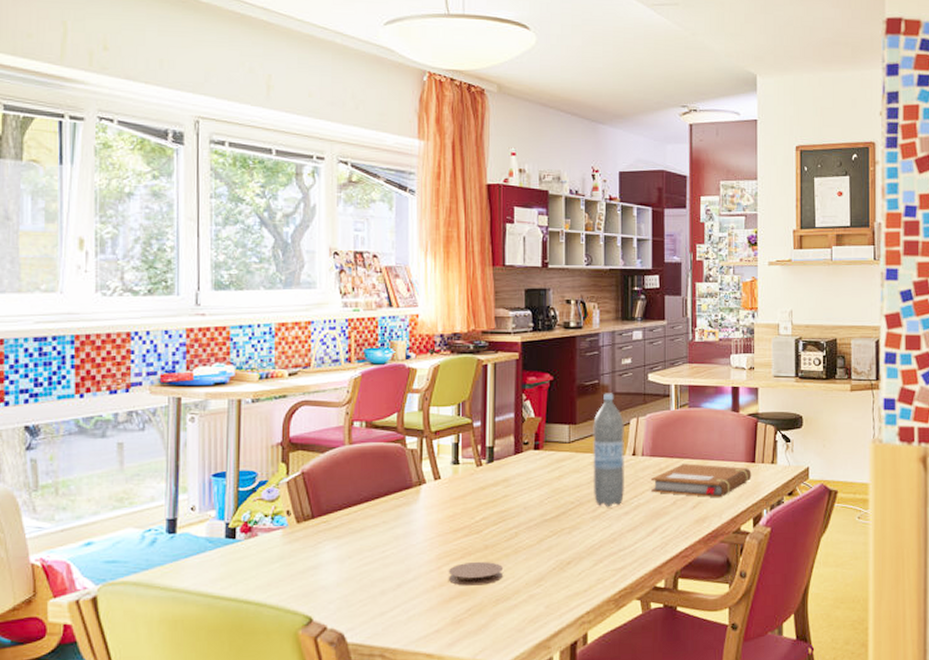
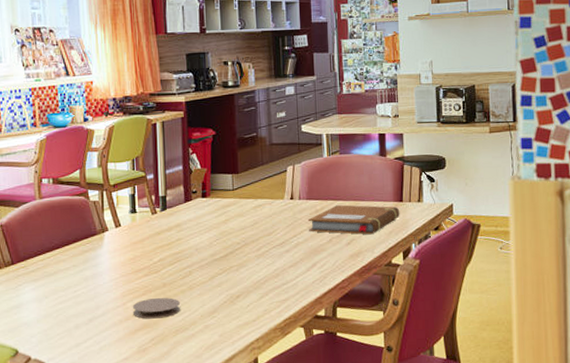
water bottle: present [593,393,626,508] -> none [253,144,286,247]

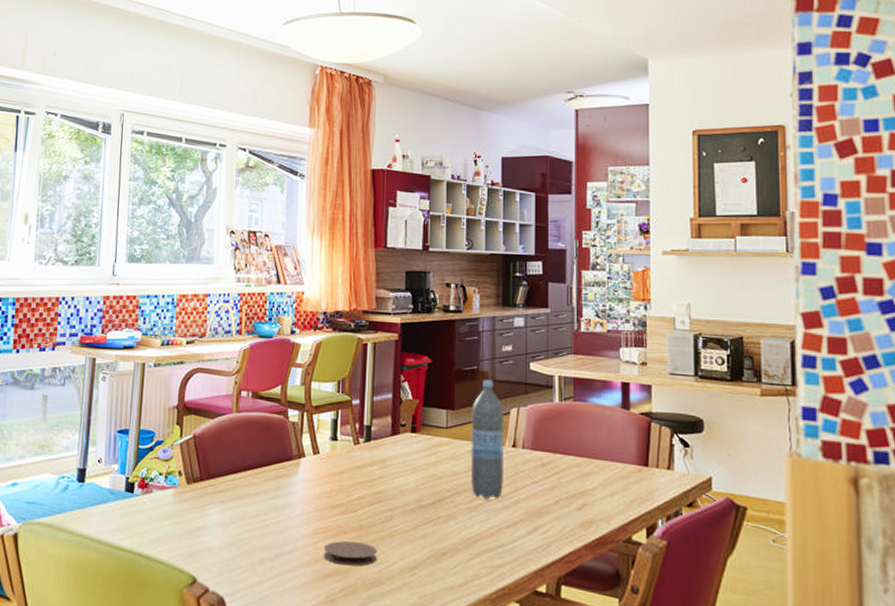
water bottle: none [253,144,286,247] -> present [470,379,505,500]
notebook: present [307,205,400,235] -> none [531,460,644,502]

